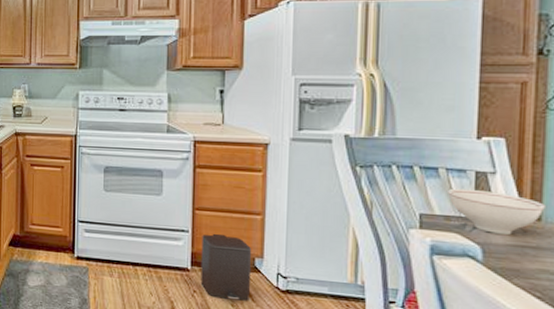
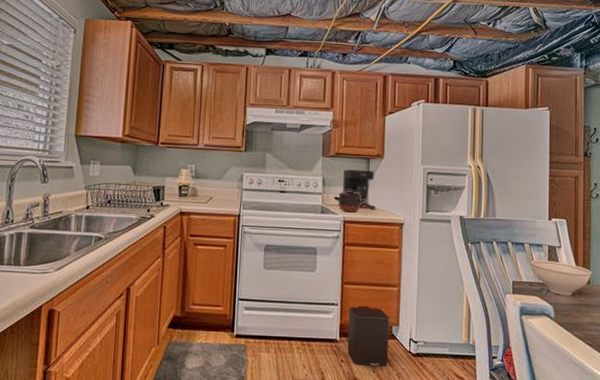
cooking pot: none [181,106,221,132] -> present [333,190,366,213]
coffee maker: none [192,83,233,129] -> present [343,169,375,210]

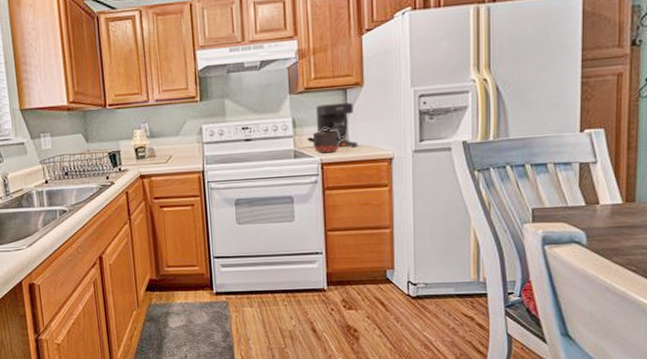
pedal bin: present [347,305,389,366] -> none [335,251,383,313]
bowl: present [531,259,592,297] -> none [556,179,639,219]

